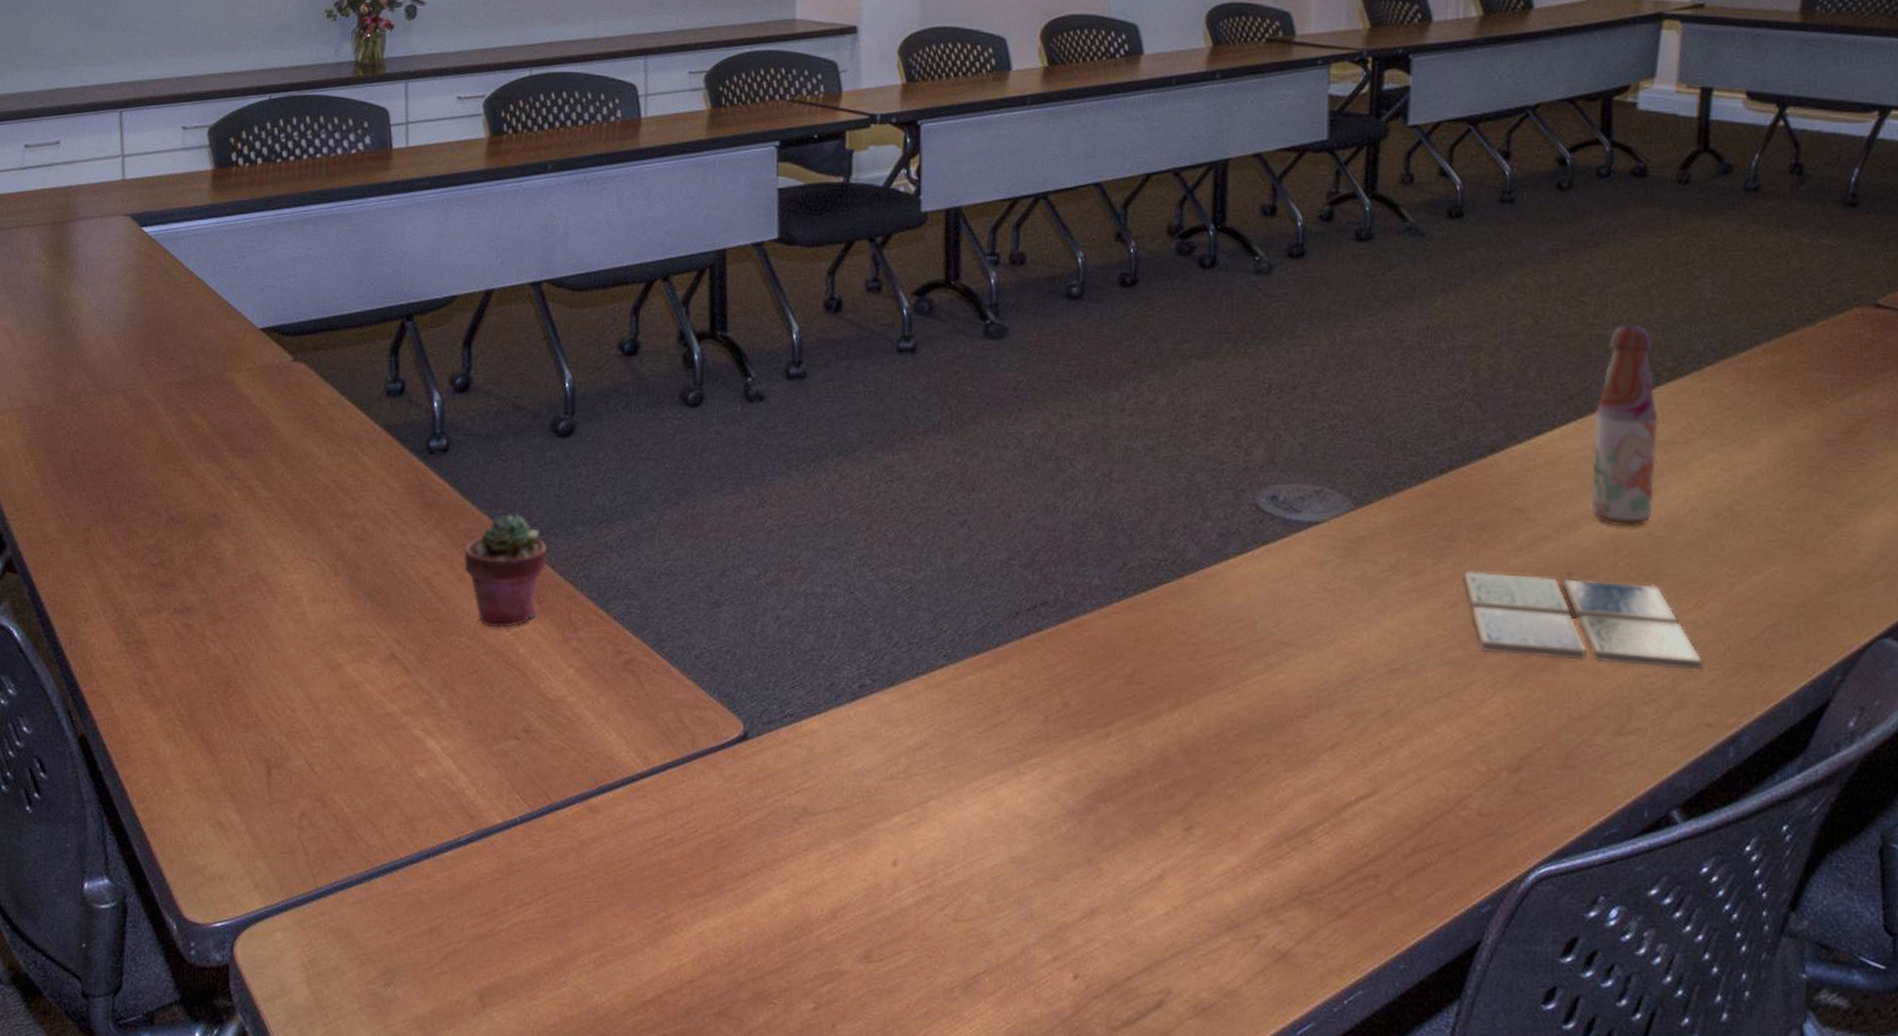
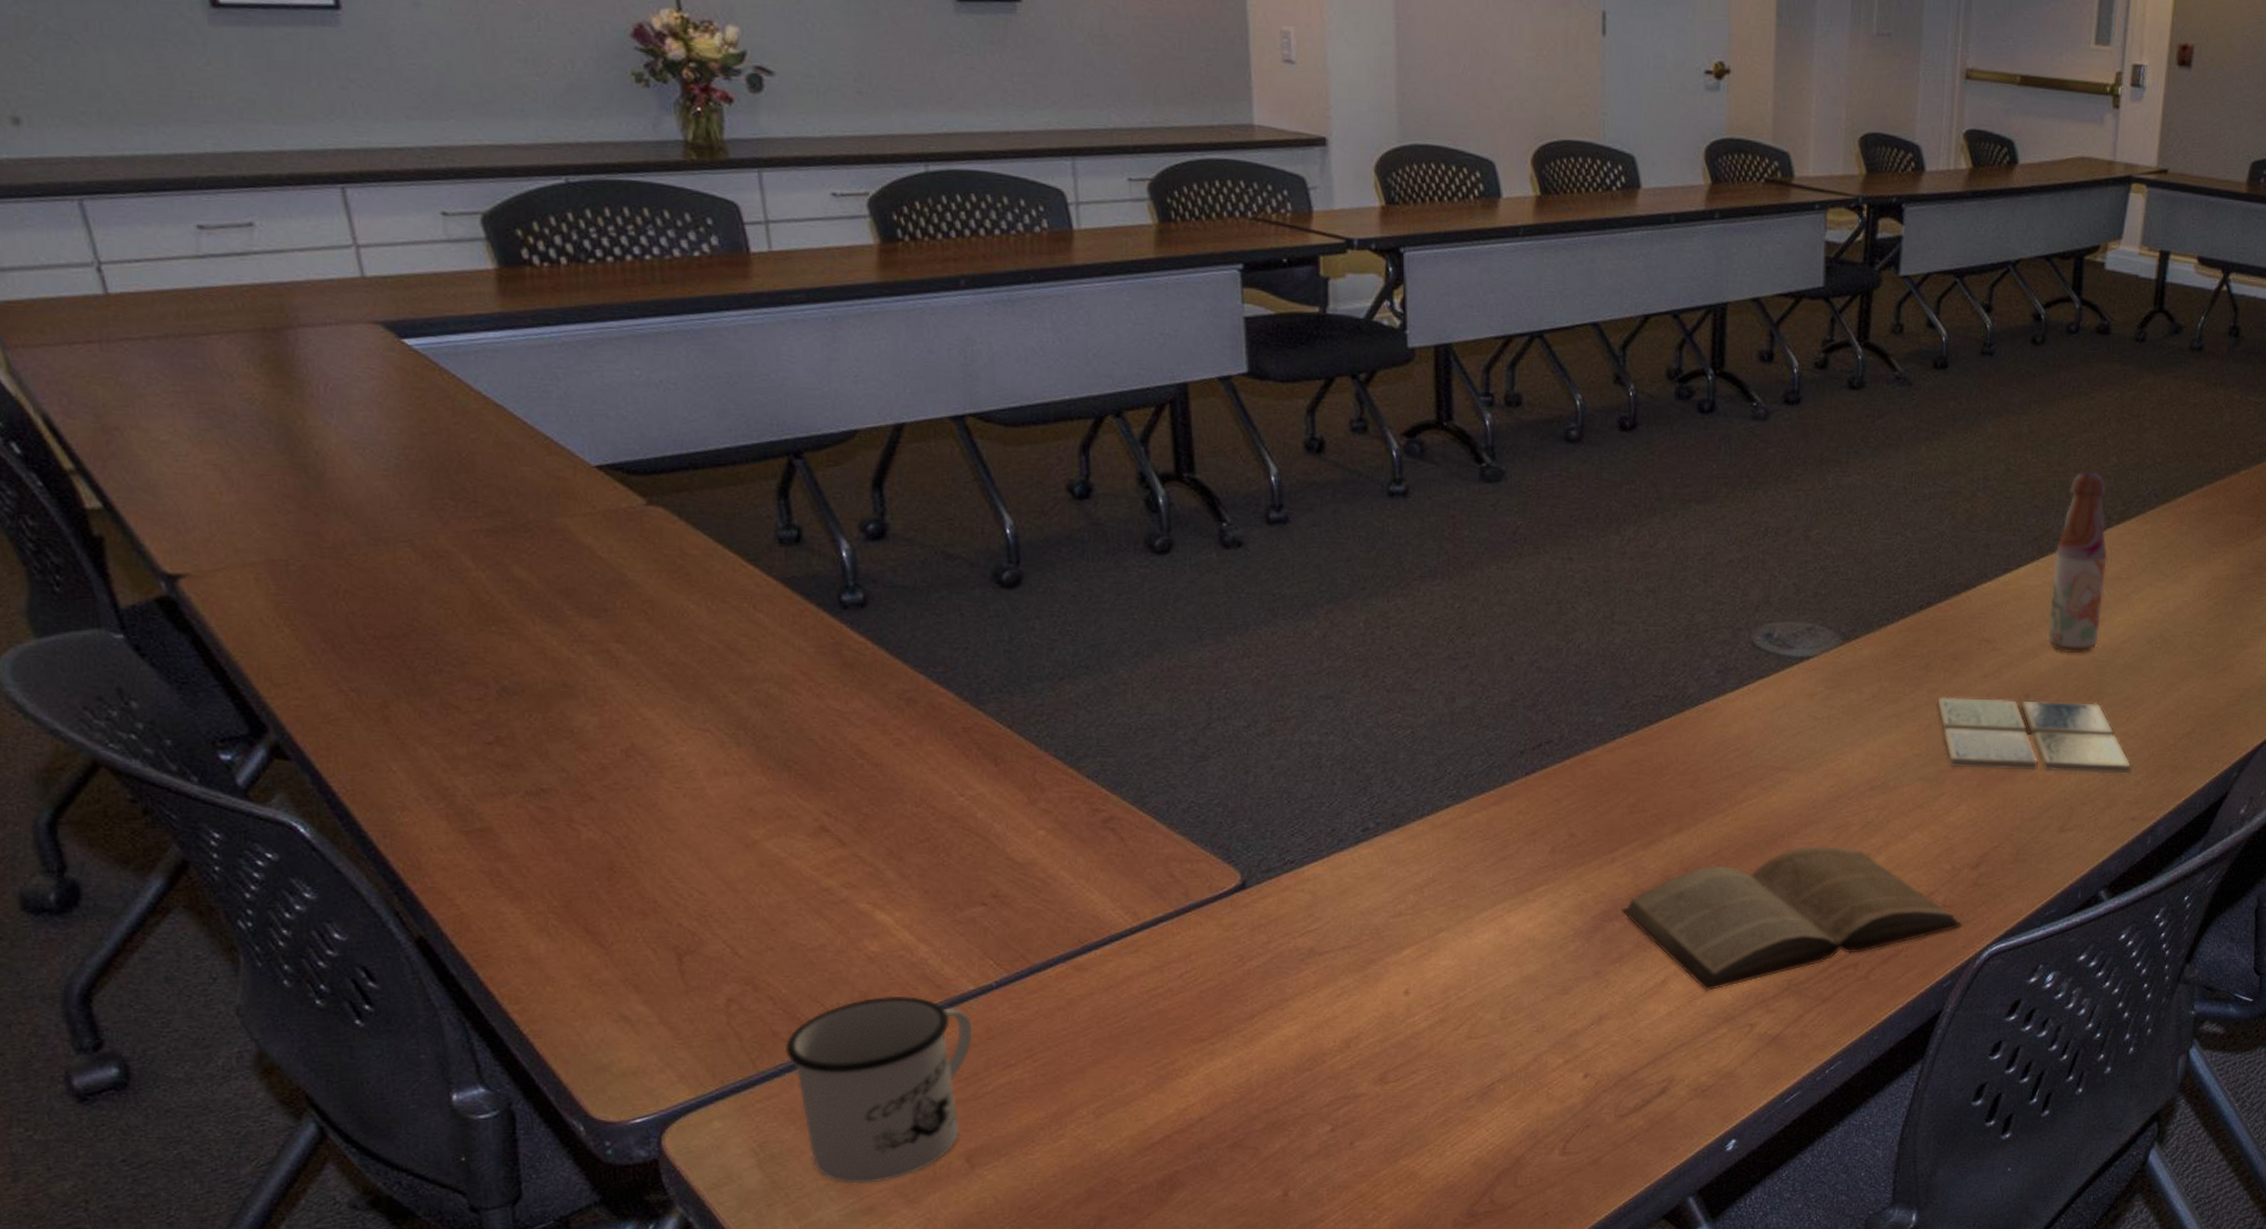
mug: none [340,822,497,1012] -> present [784,995,973,1184]
potted succulent: present [463,514,548,628] -> none [898,672,1002,792]
book: none [1115,732,1502,892] -> present [1620,845,1962,991]

